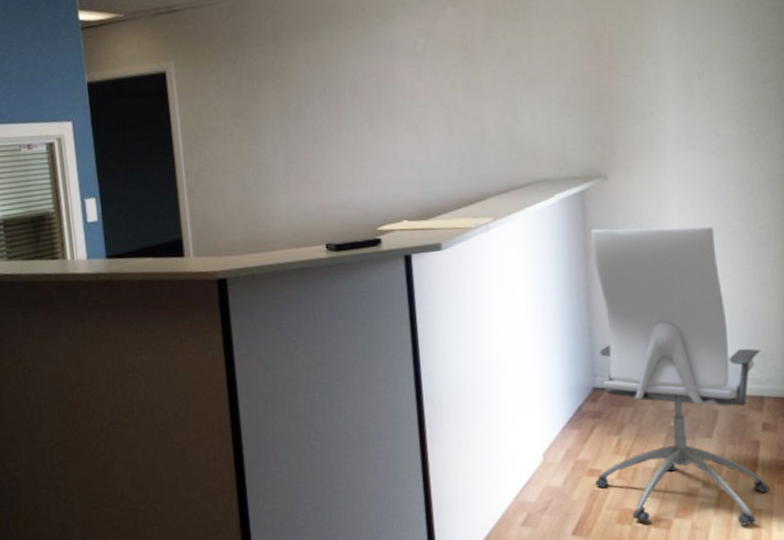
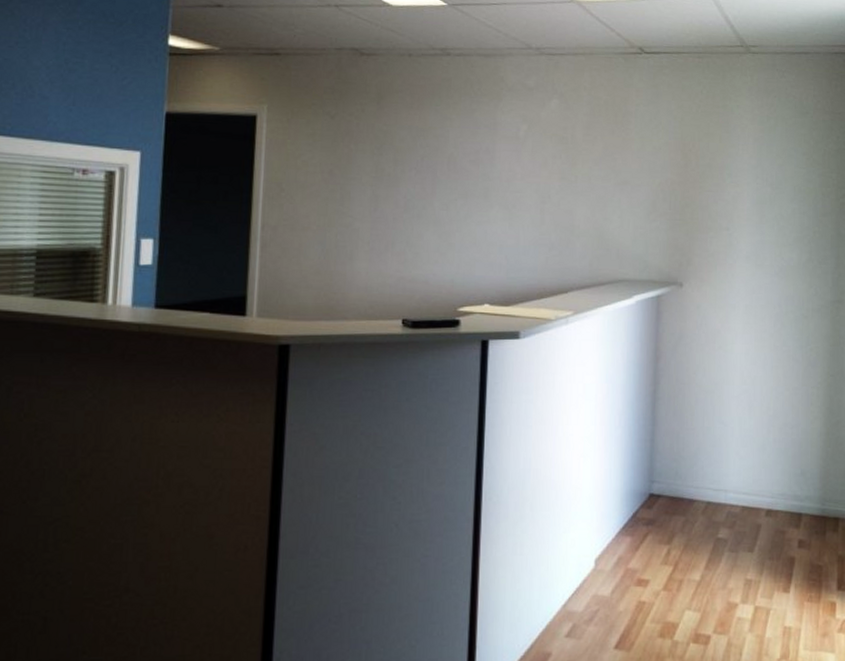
office chair: present [591,226,770,526] -> none [642,334,803,644]

